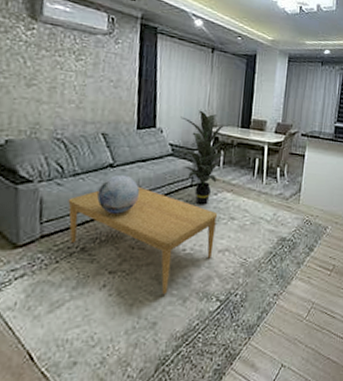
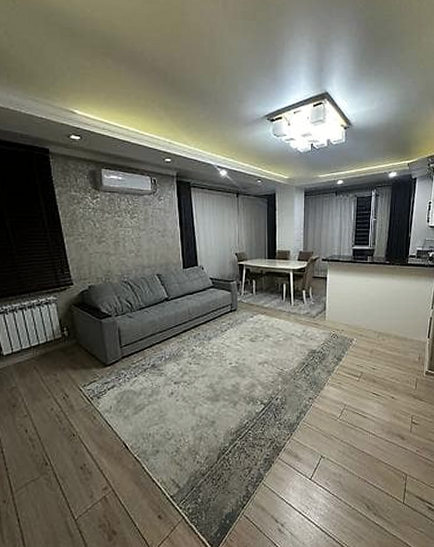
coffee table: present [68,187,218,295] -> none [138,315,255,400]
decorative sphere: present [97,174,140,214] -> none [159,306,191,337]
indoor plant: present [175,110,231,205] -> none [215,247,261,327]

